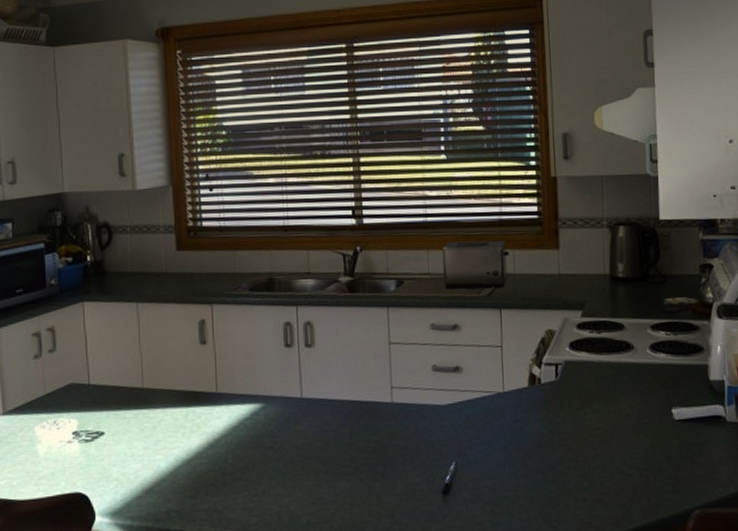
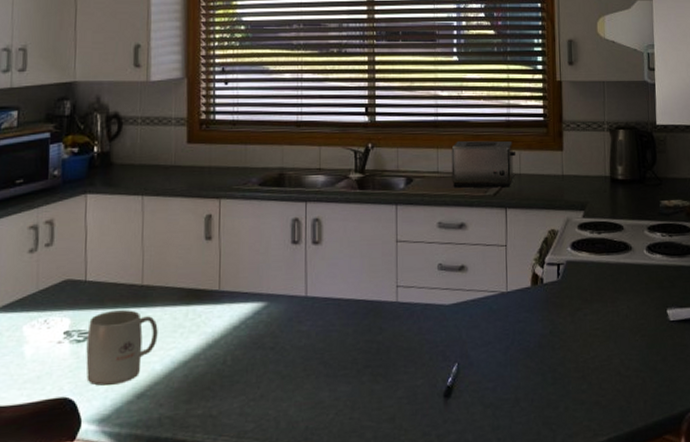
mug: none [94,411,161,482] -> present [86,310,158,386]

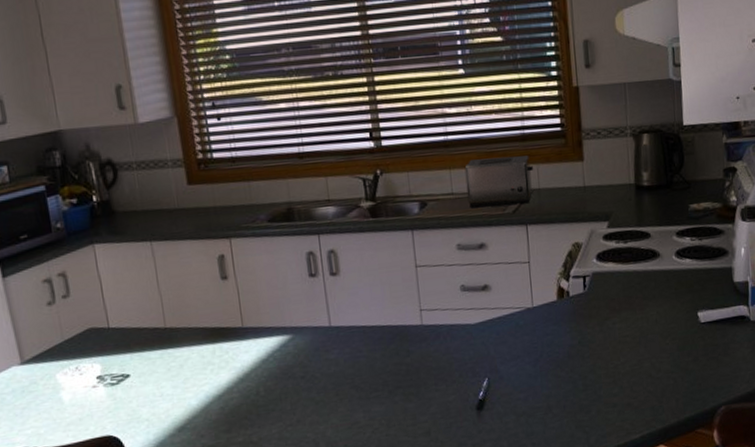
mug: present [86,310,158,386] -> none [119,351,189,423]

